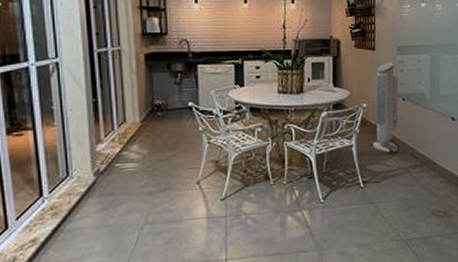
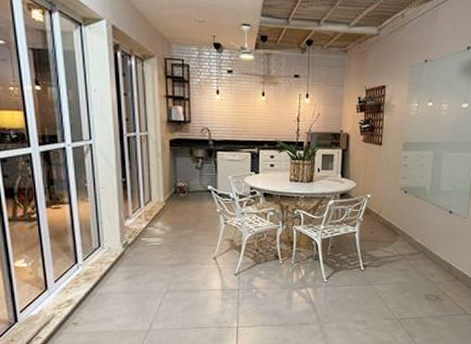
air purifier: present [373,62,399,153] -> none [375,157,402,241]

